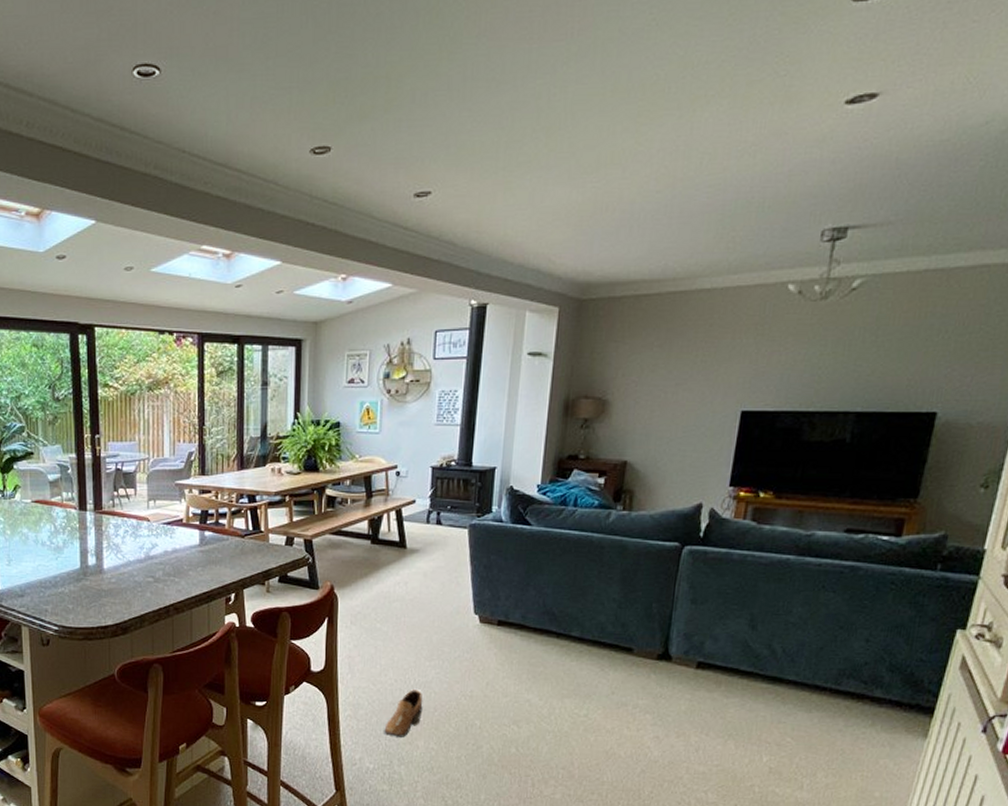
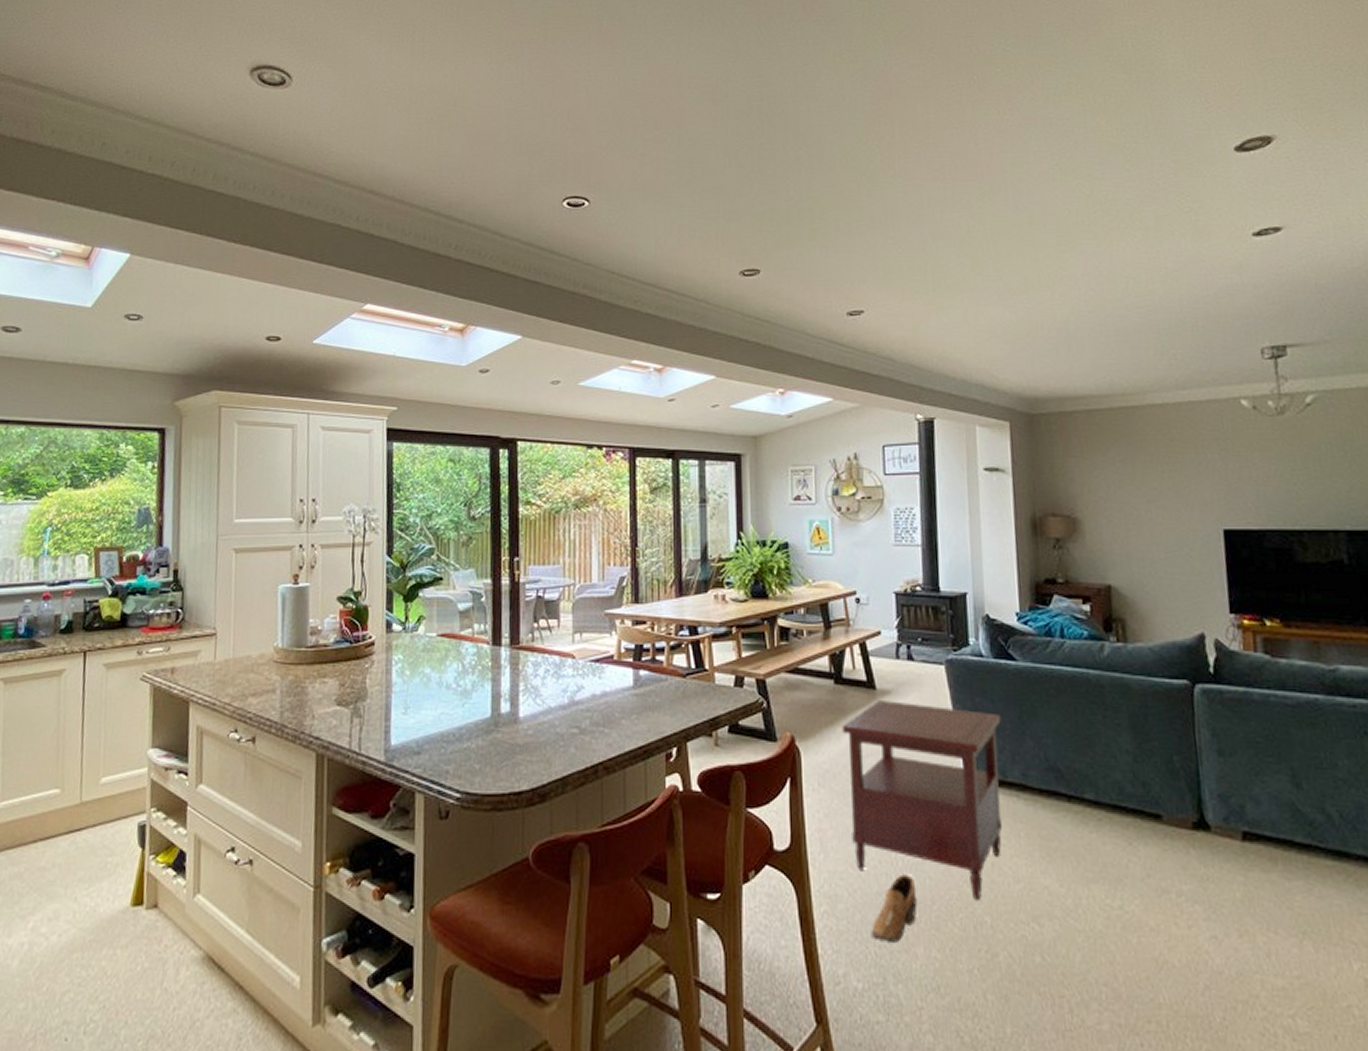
side table: none [374,557,511,710] -> present [842,700,1003,902]

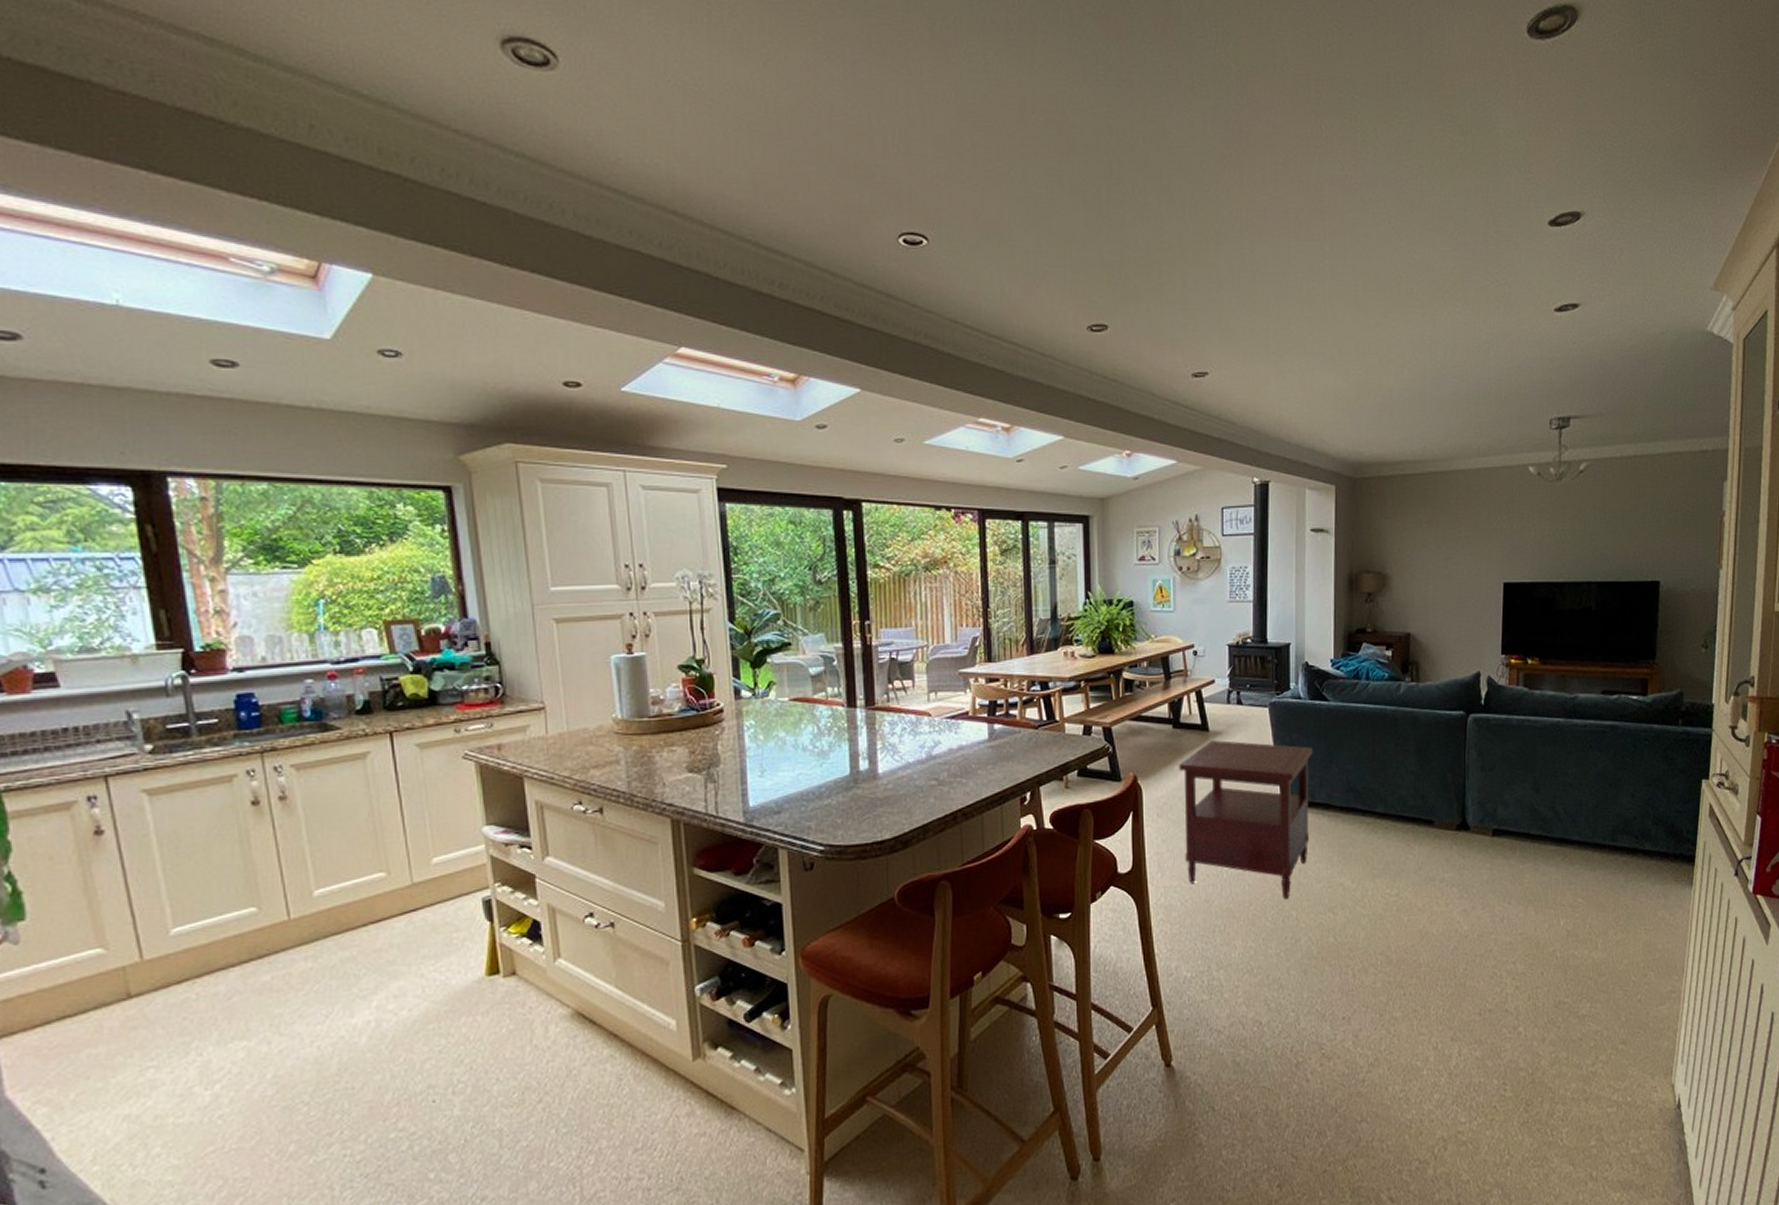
shoe: present [871,874,918,942] -> none [1199,883,1238,939]

